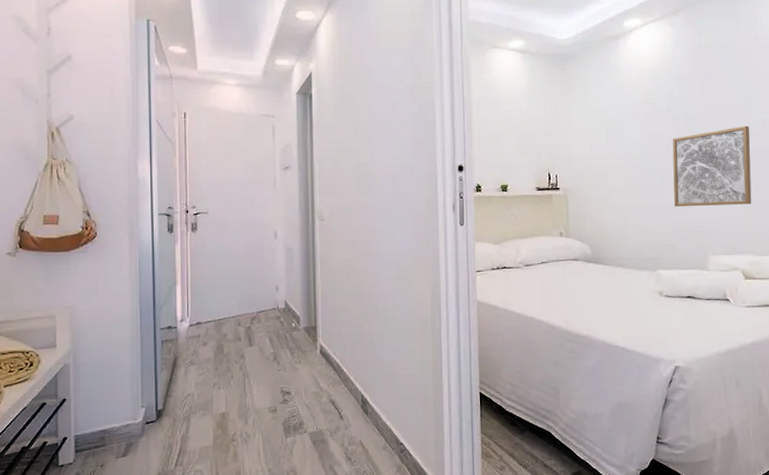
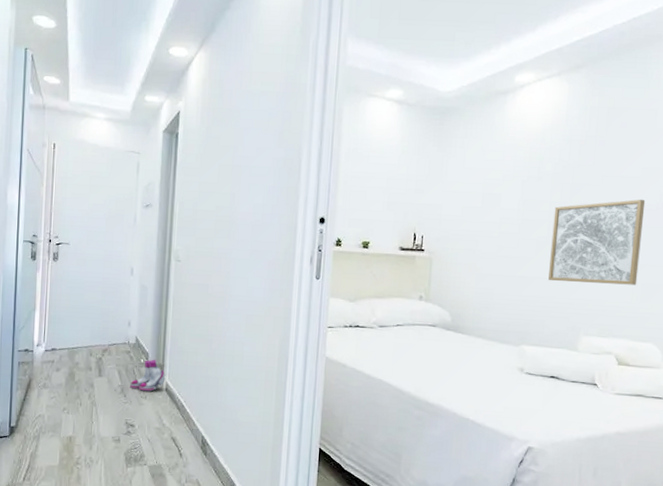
boots: none [283,322,319,356] -> present [130,359,166,392]

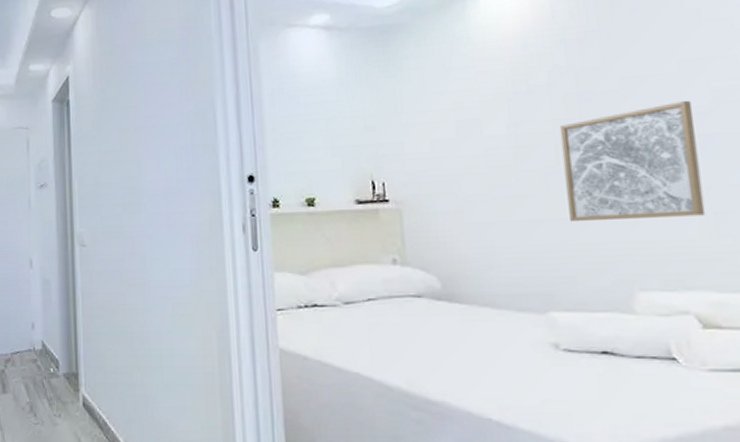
boots: present [130,359,166,392] -> none [40,367,82,408]

